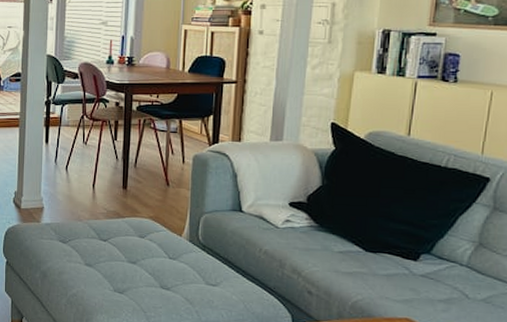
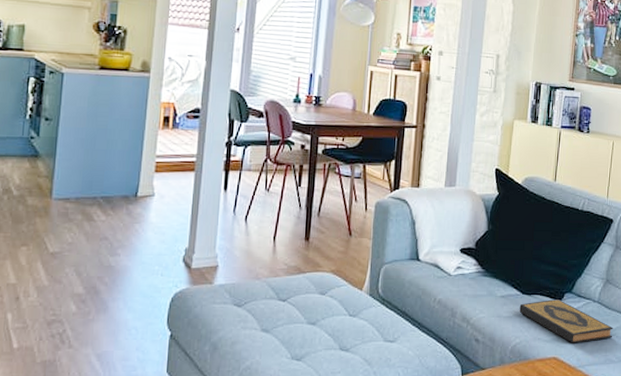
hardback book: none [361,259,488,307] -> present [519,298,613,343]

